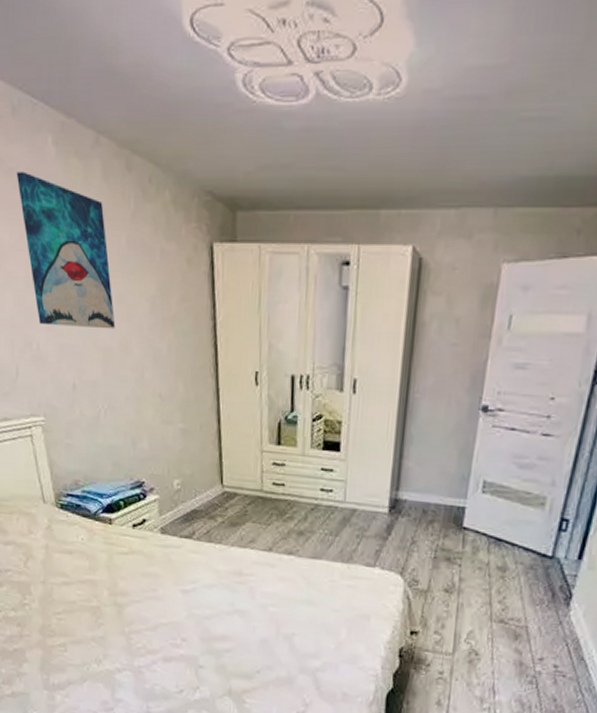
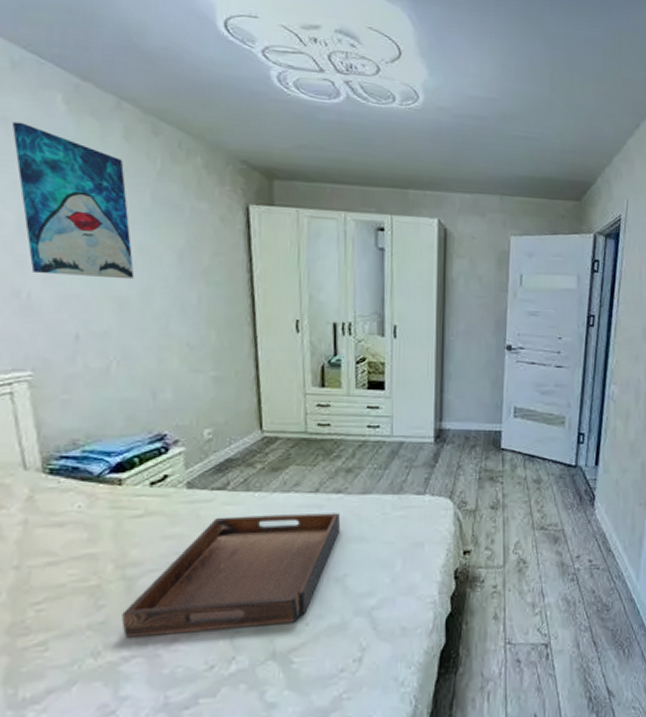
serving tray: none [115,563,291,669] -> present [121,513,341,638]

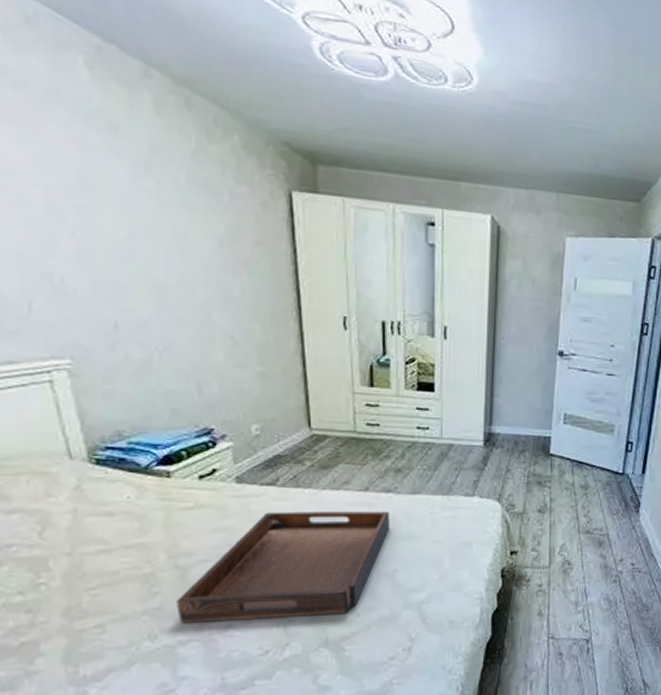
wall art: present [11,121,135,280] -> none [30,85,173,267]

